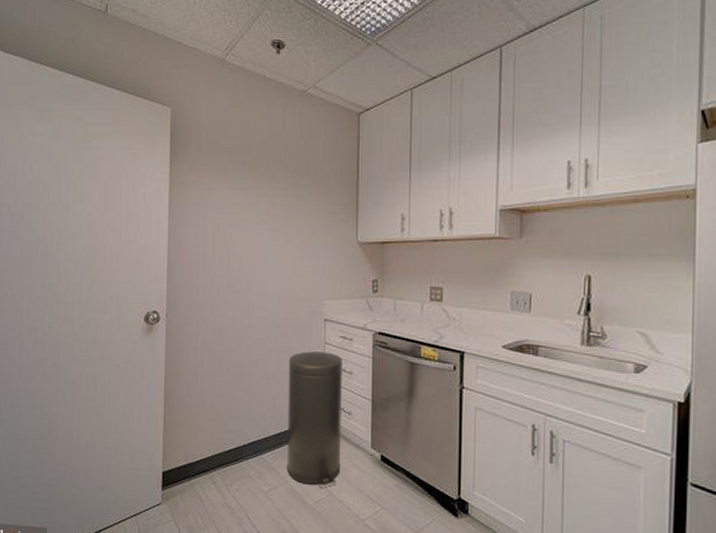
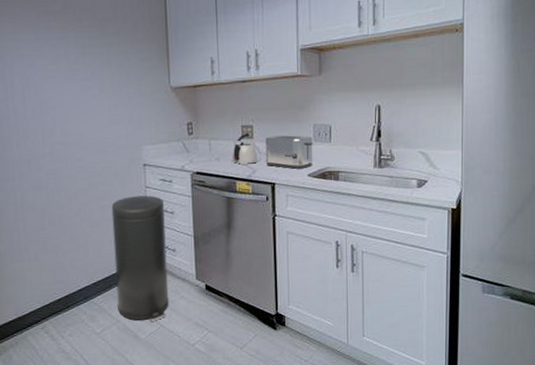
kettle: none [417,295,446,329] -> present [231,132,258,164]
toaster: none [456,301,510,340] -> present [265,135,313,170]

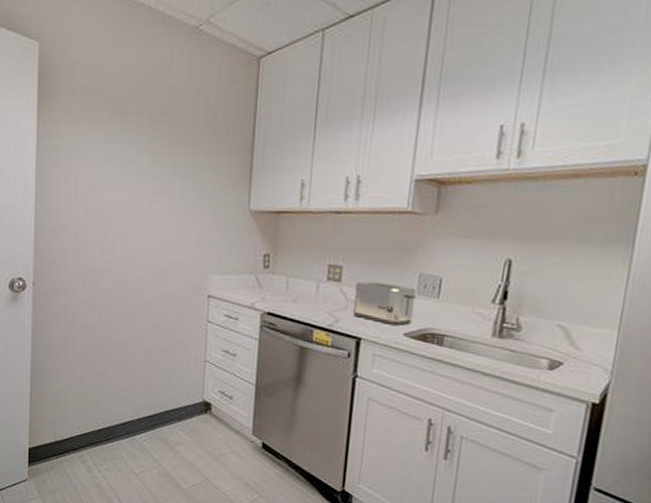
pedal bin: present [111,195,169,322] -> none [161,329,226,473]
kettle: present [231,132,258,164] -> none [311,274,344,312]

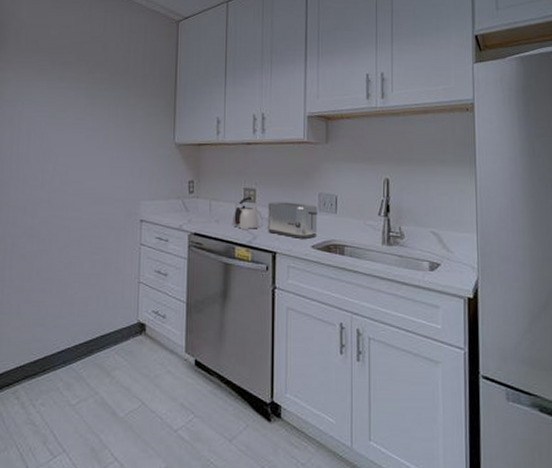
kettle: none [311,274,344,312] -> present [231,196,259,229]

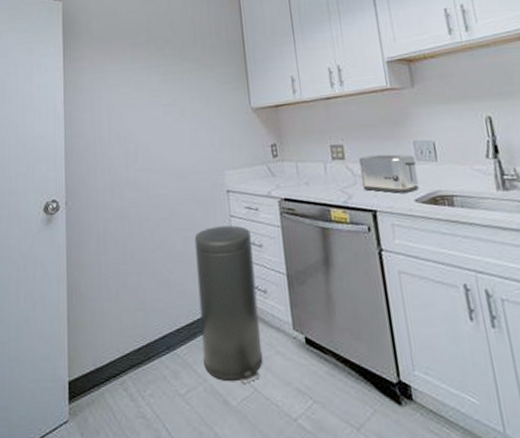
pedal bin: none [97,253,158,398] -> present [194,225,263,383]
kettle: present [231,196,259,229] -> none [322,153,353,189]

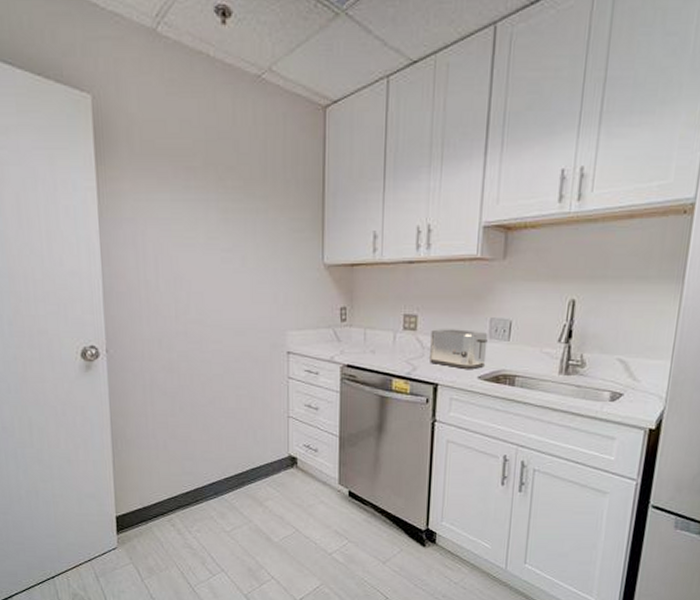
pedal bin: present [194,225,263,383] -> none [248,387,307,525]

